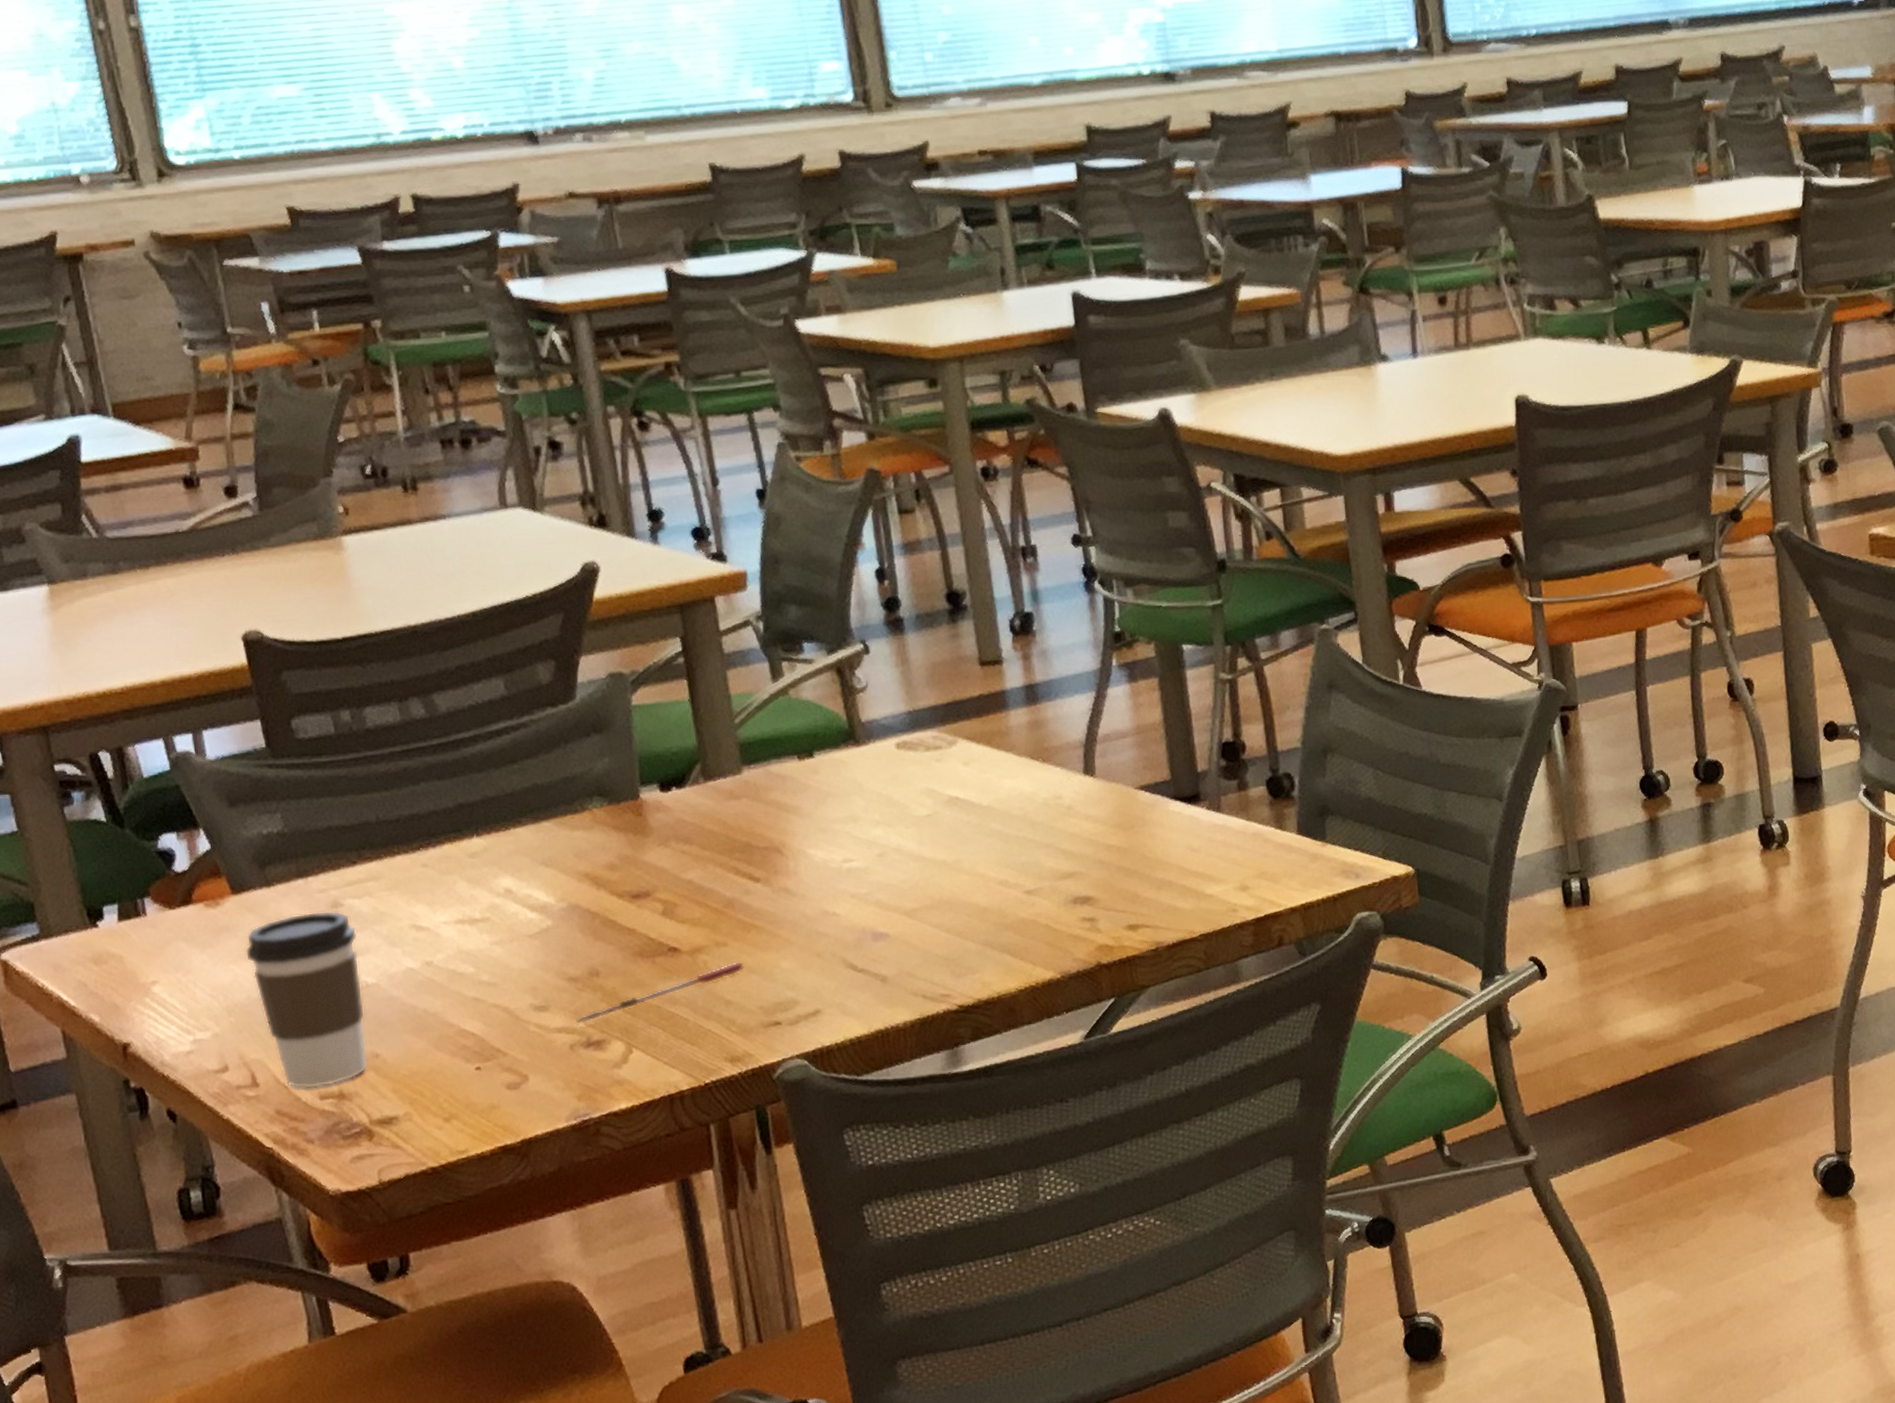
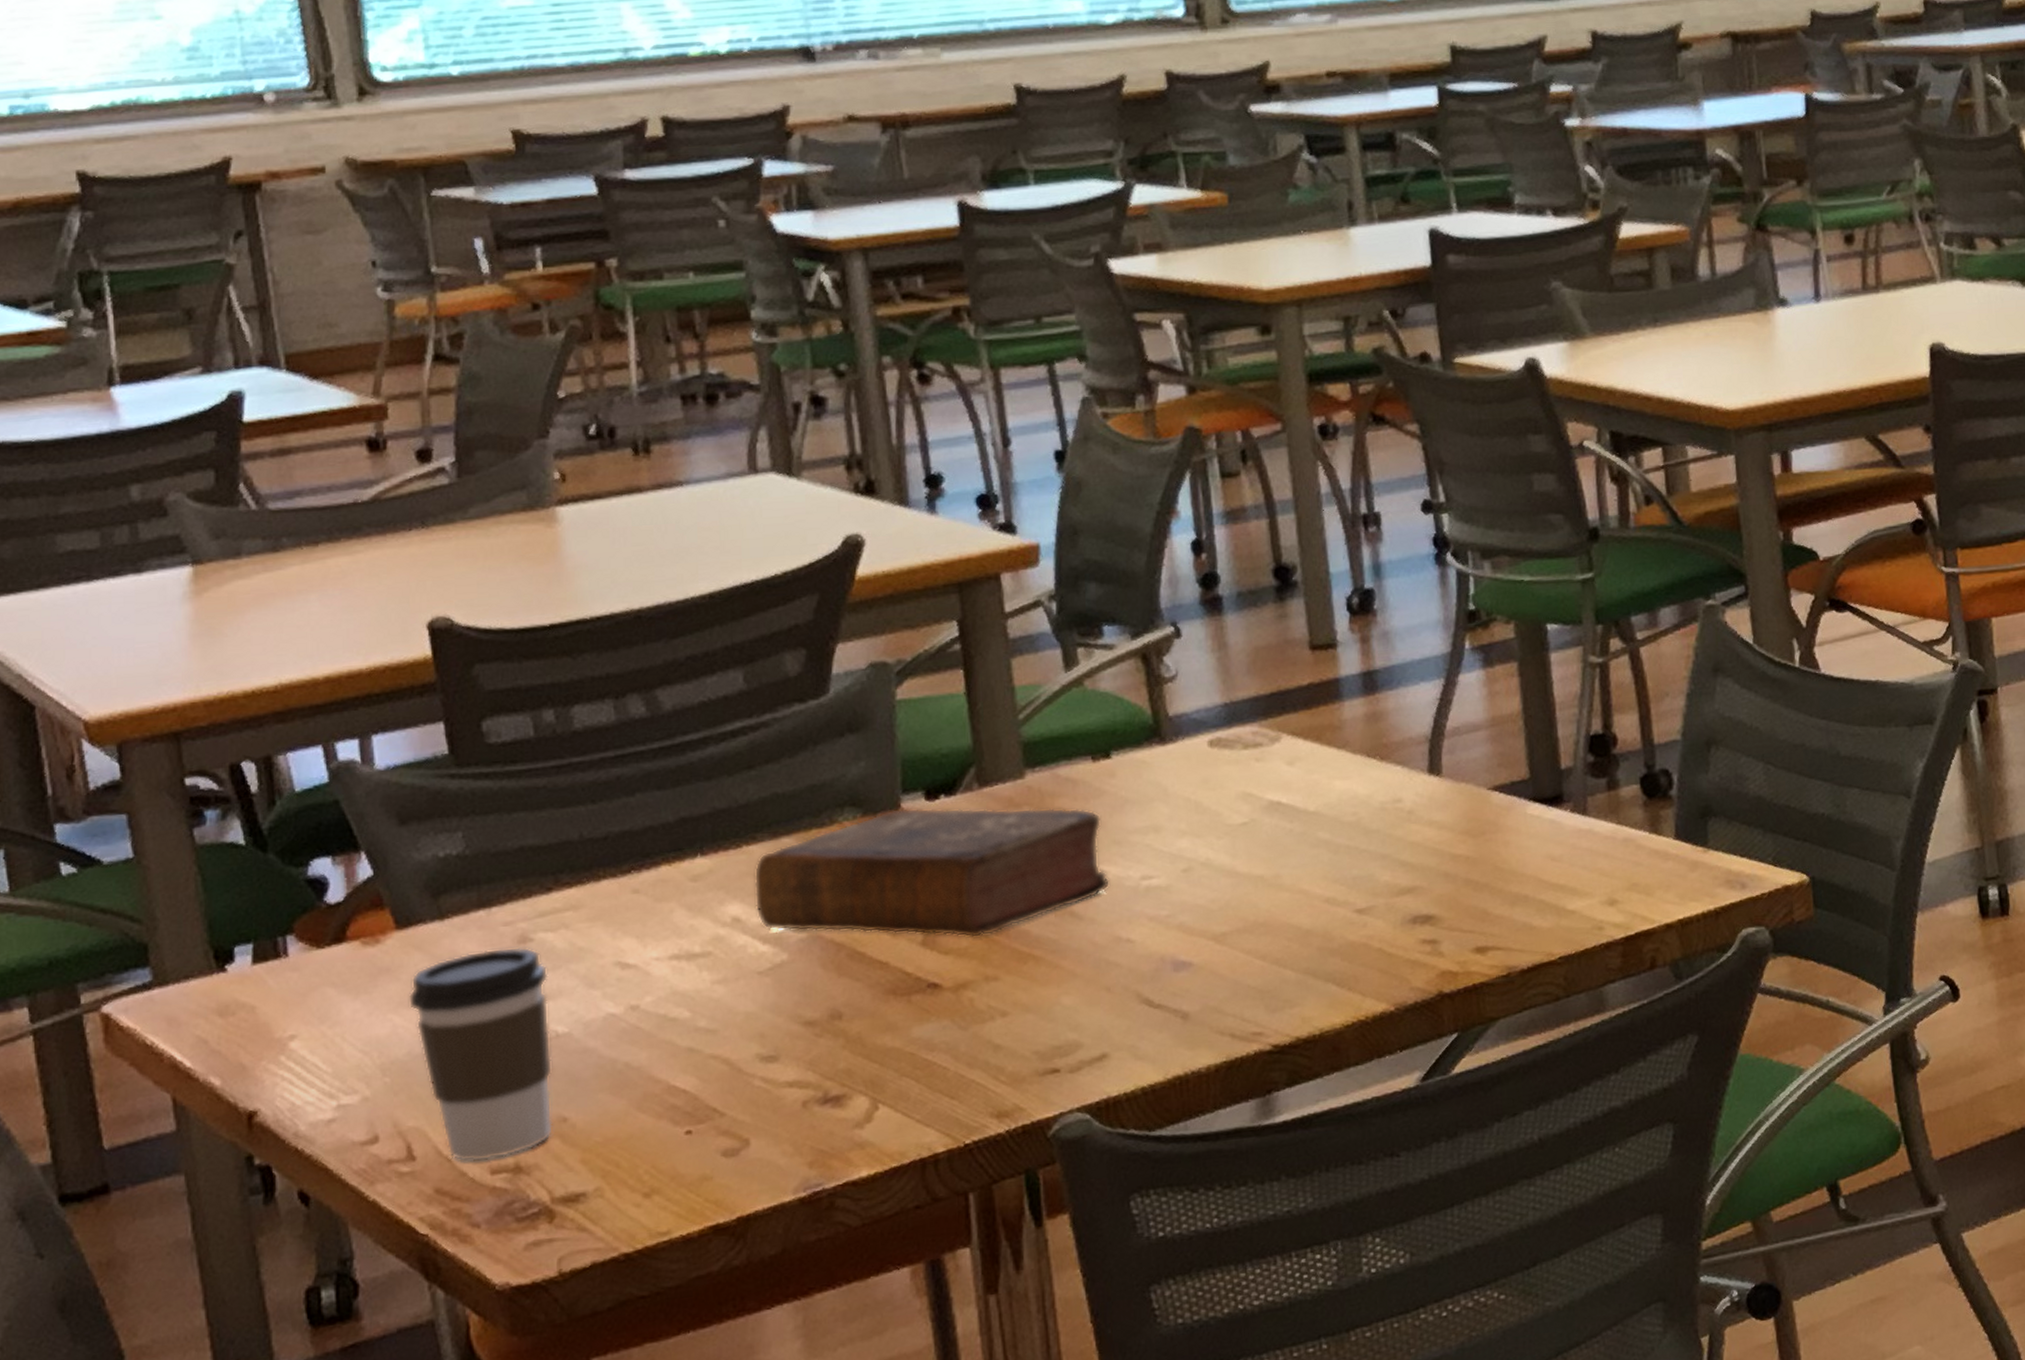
book: none [521,798,818,910] -> present [754,808,1111,938]
pen: present [575,961,744,1024] -> none [810,997,1017,1076]

